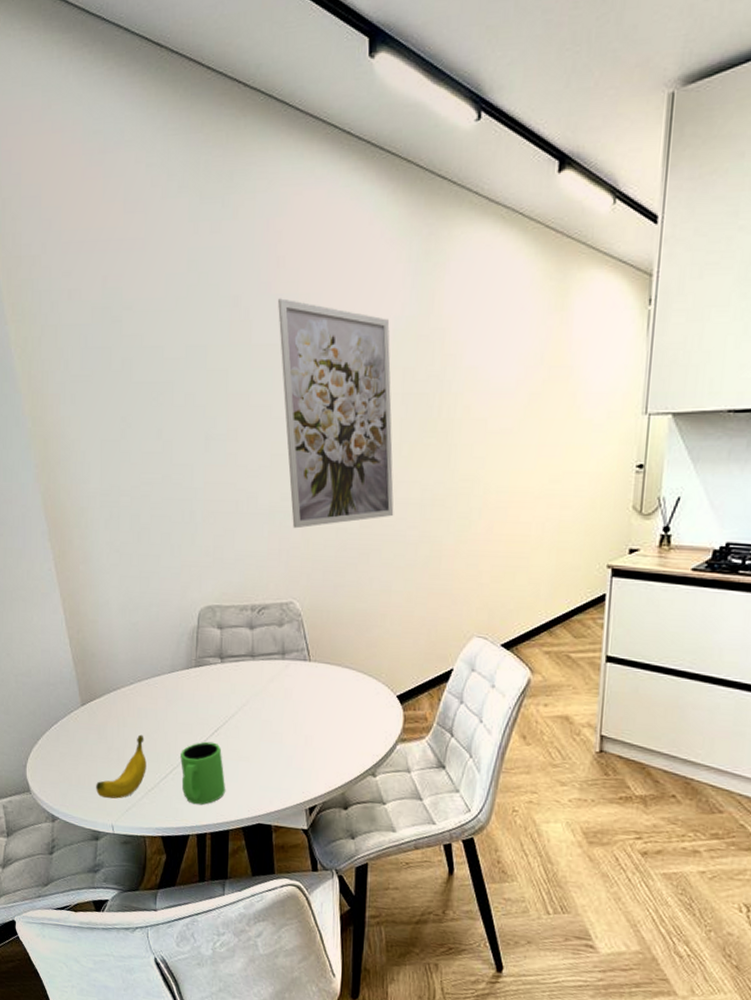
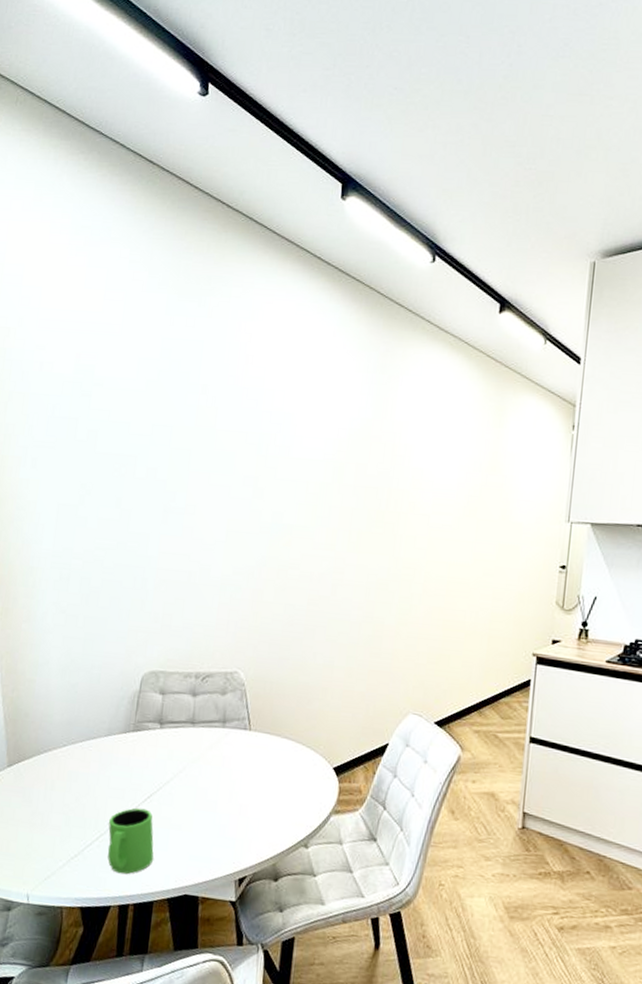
banana: present [96,734,147,799] -> none [14,798,72,867]
wall art: present [278,298,394,529] -> none [242,391,346,602]

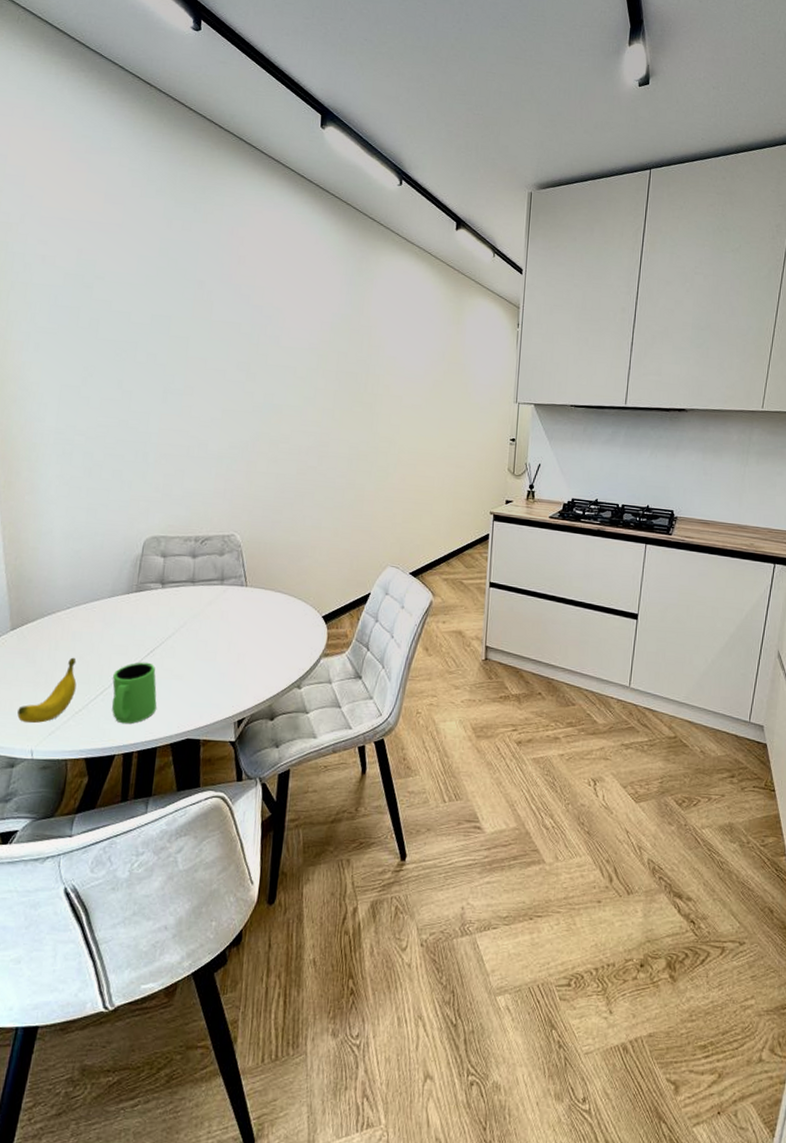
banana: none [14,798,72,867] -> present [17,657,77,724]

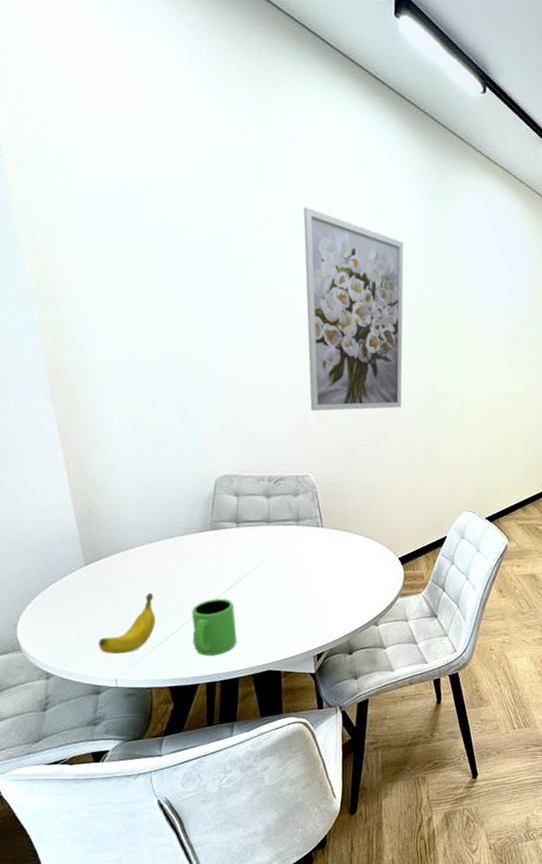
wall art: none [236,287,329,473] -> present [303,207,404,412]

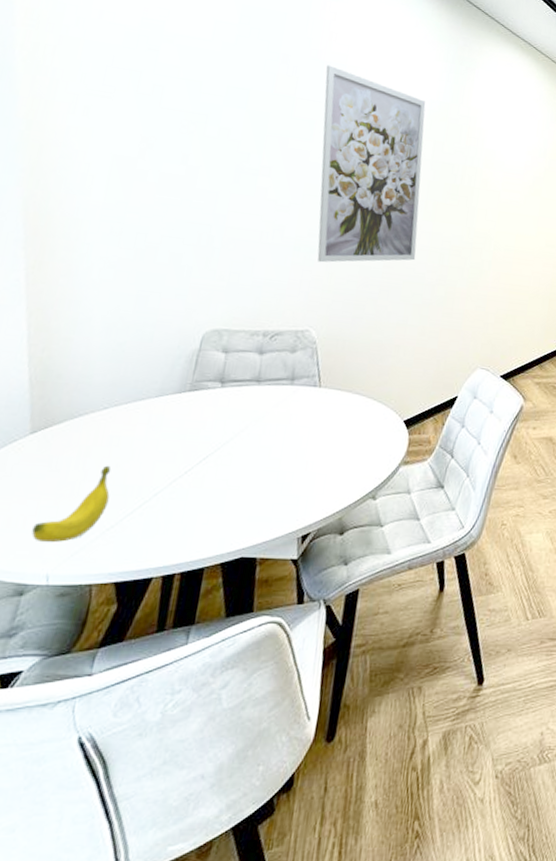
mug: present [192,598,237,656] -> none [151,470,208,542]

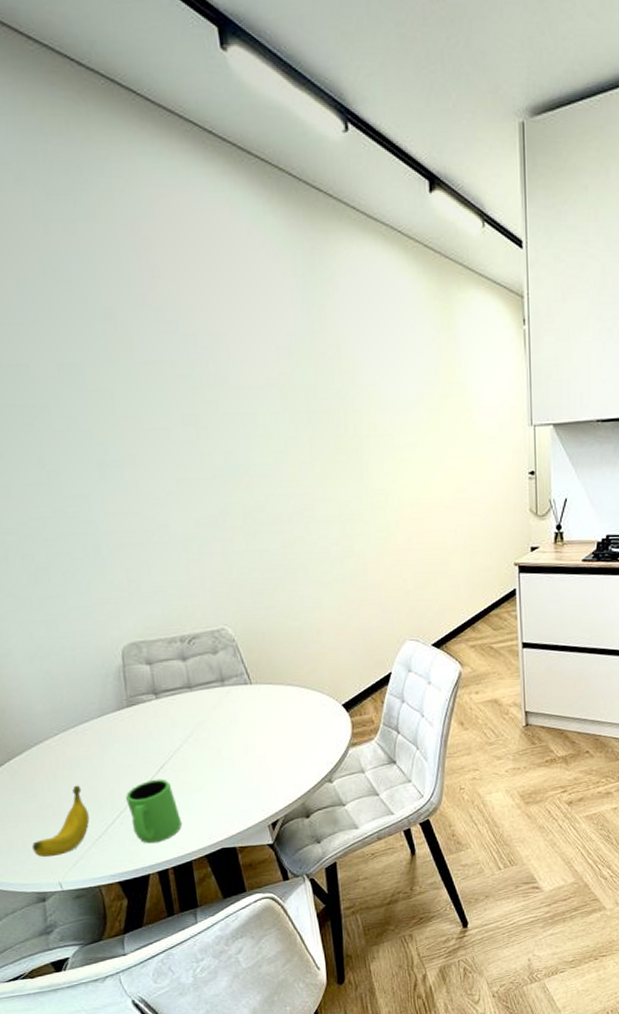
mug: none [151,470,208,542] -> present [126,779,182,844]
wall art: present [317,65,426,263] -> none [159,312,315,555]

